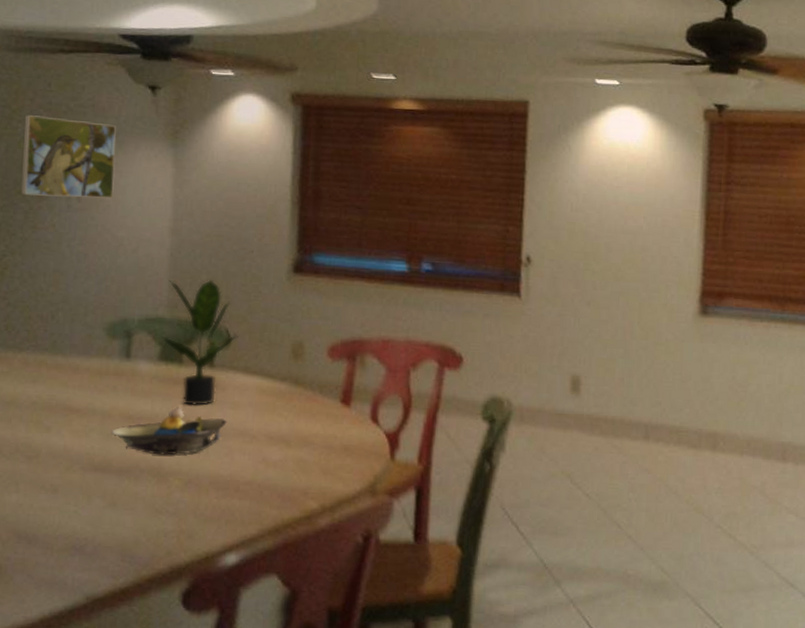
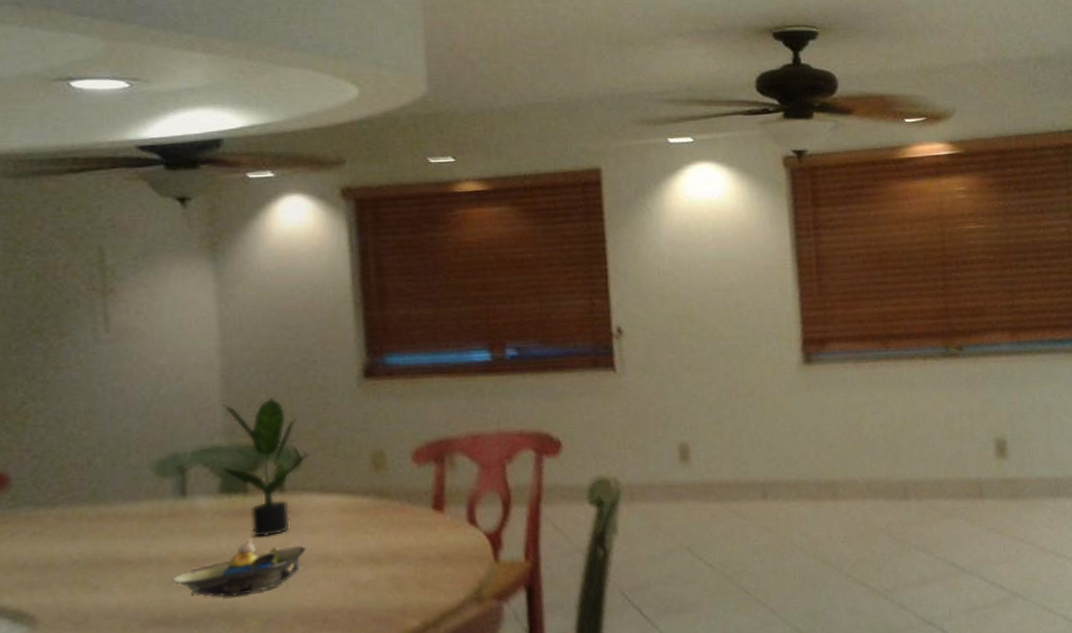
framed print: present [21,115,116,199] -> none [32,244,148,333]

